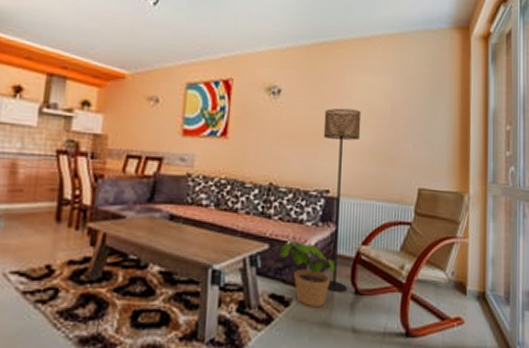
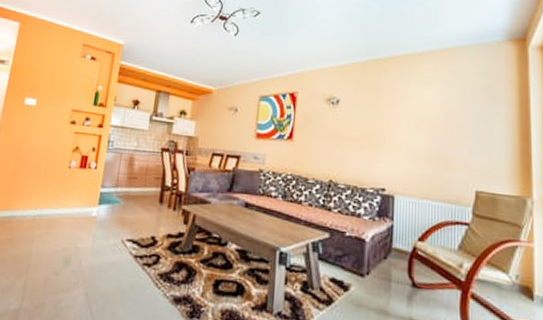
potted plant: present [279,241,335,308] -> none [338,232,392,296]
floor lamp: present [323,108,362,292] -> none [378,115,415,283]

